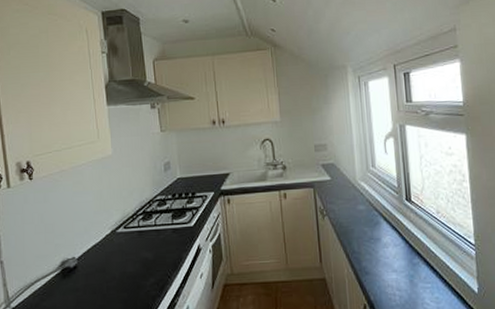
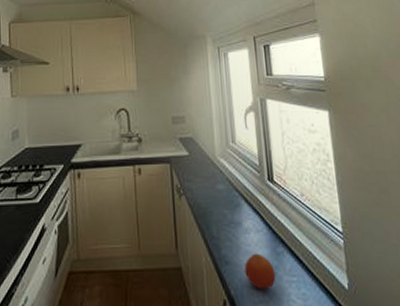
fruit: none [383,264,412,295] -> present [244,253,276,290]

